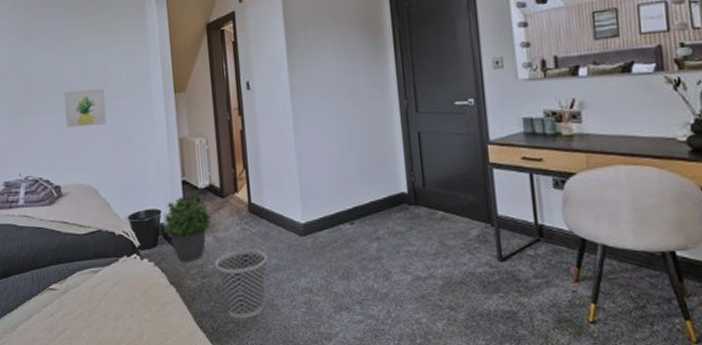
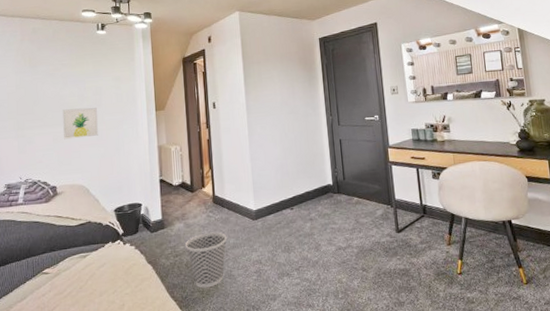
potted plant: present [163,195,212,262] -> none [143,190,184,245]

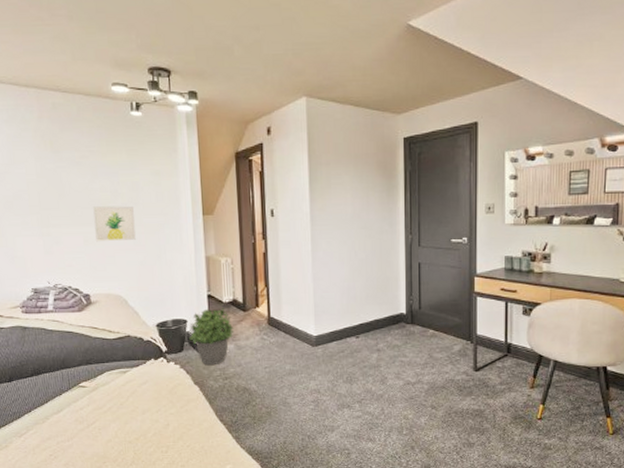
potted plant: none [143,190,184,245] -> present [189,308,234,366]
wastebasket: present [186,232,227,289] -> none [236,356,283,414]

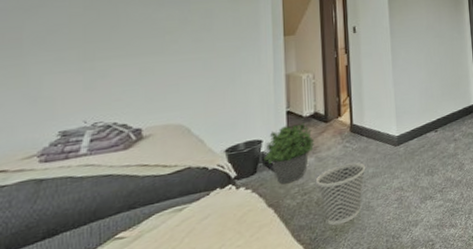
wall art: present [93,206,136,242] -> none [156,32,207,71]
wastebasket: none [236,356,283,414] -> present [317,162,366,226]

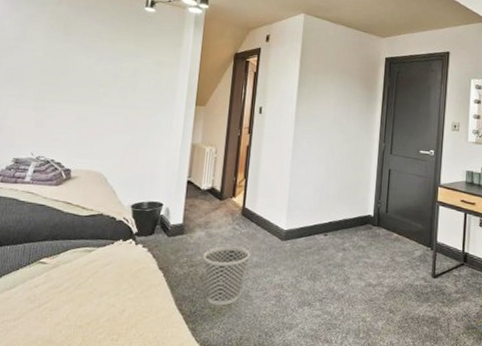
potted plant: present [264,122,315,184] -> none [162,194,208,252]

